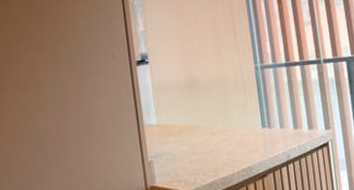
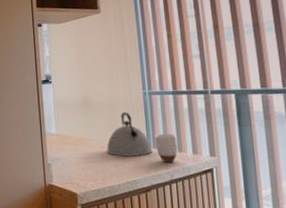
kettle: none [217,90,268,142] -> present [107,112,153,157]
mug: none [269,110,294,143] -> present [155,134,178,163]

